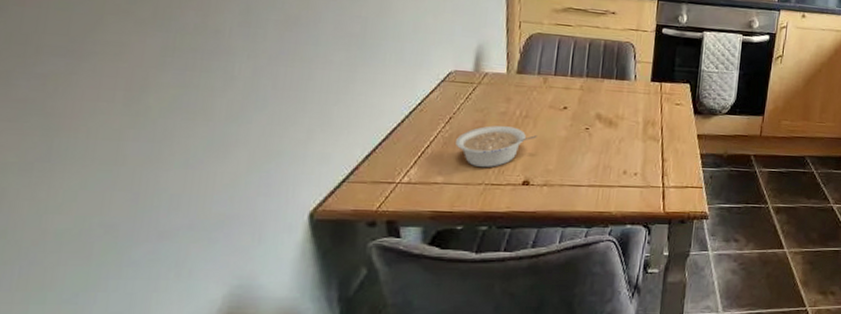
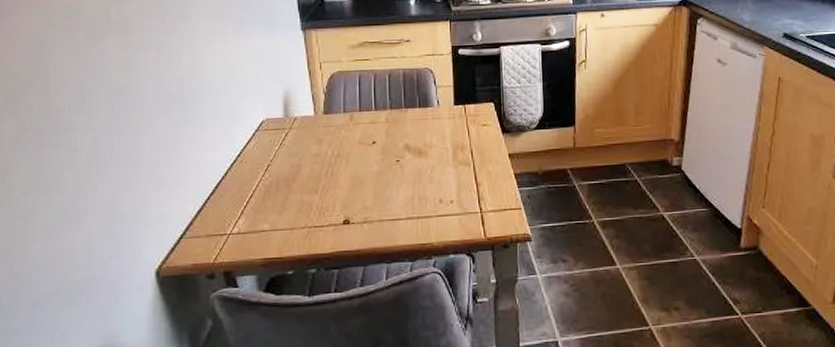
legume: present [454,125,537,167] -> none [275,167,351,211]

